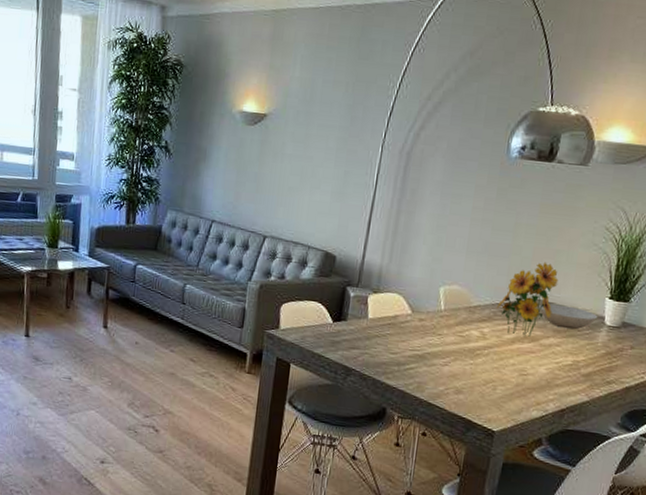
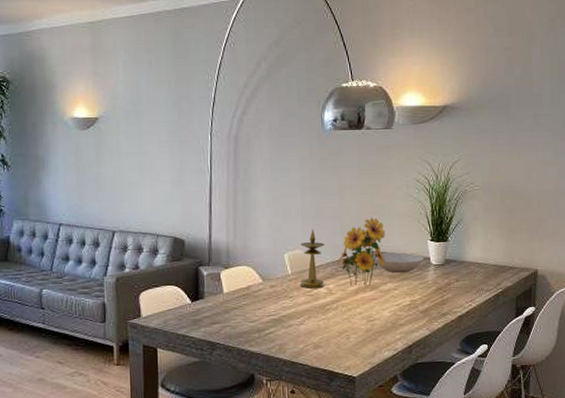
candlestick: none [452,265,487,330] -> present [300,229,325,288]

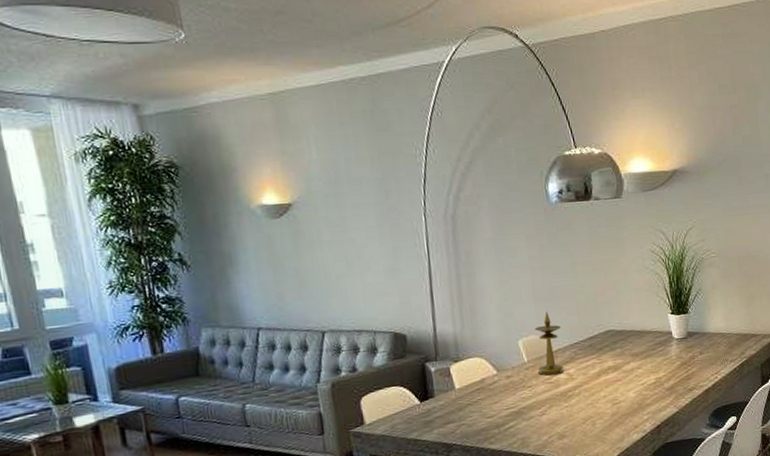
flower bouquet: present [336,217,386,286] -> none [575,293,627,368]
bowl: present [373,252,425,273] -> none [613,329,666,352]

